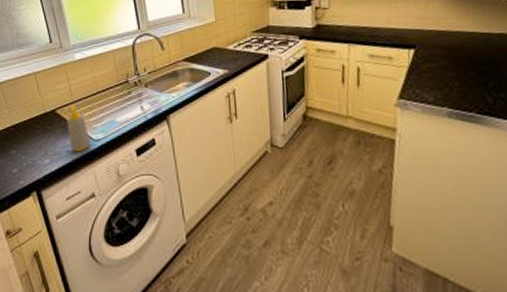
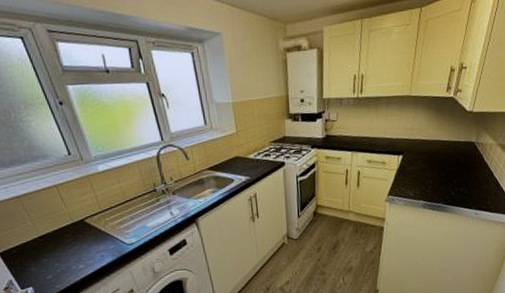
soap bottle: present [67,105,90,152] -> none [97,214,123,256]

